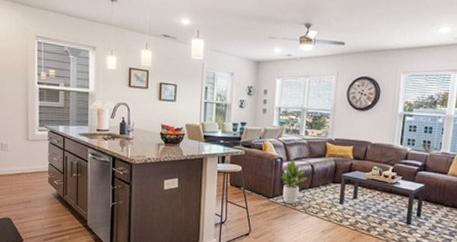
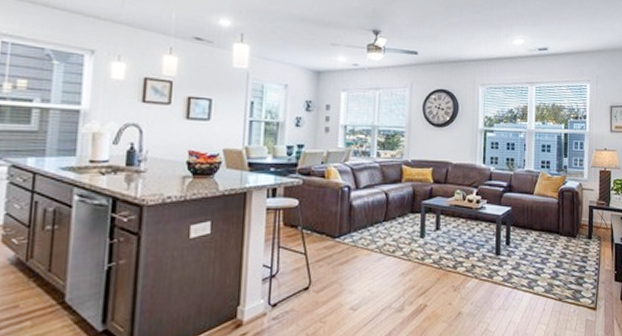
potted plant: present [281,159,308,205] -> none [349,187,382,244]

